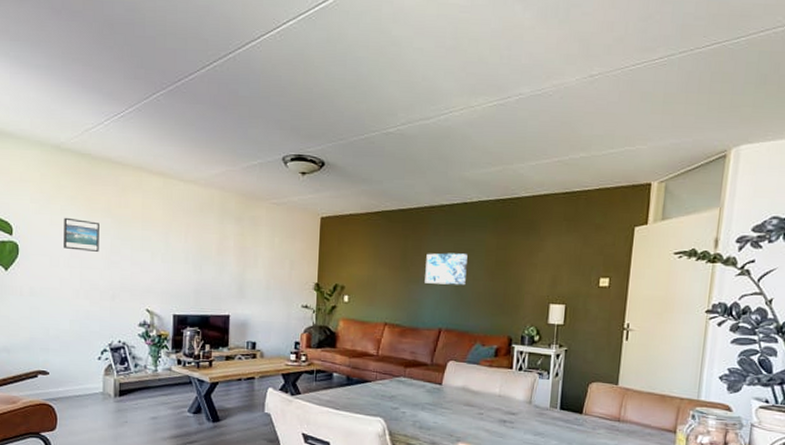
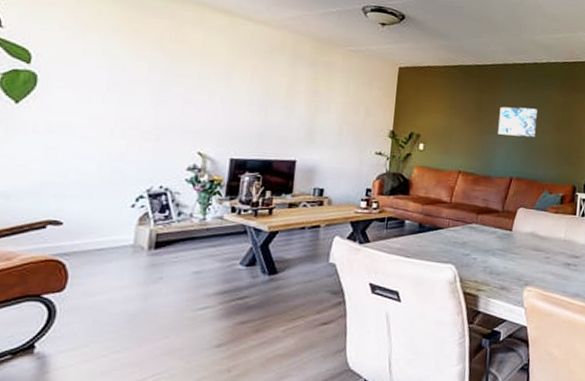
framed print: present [64,217,99,252] -> none [99,48,148,88]

